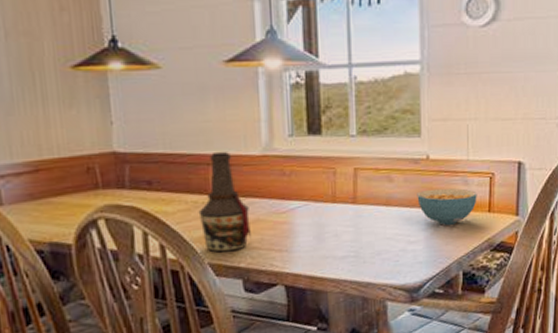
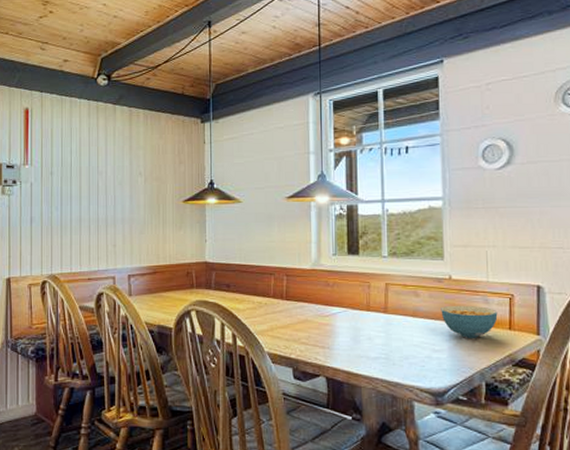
bottle: present [198,151,251,253] -> none [262,264,300,344]

